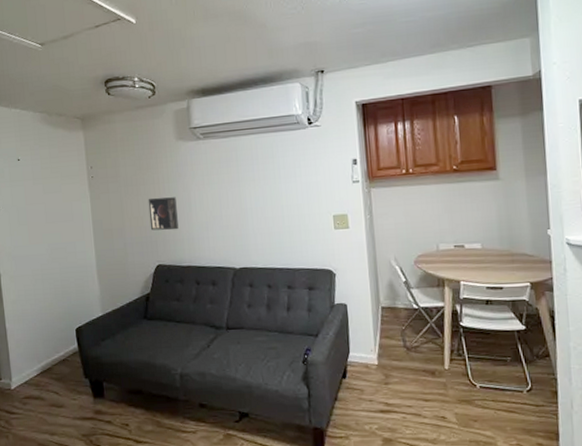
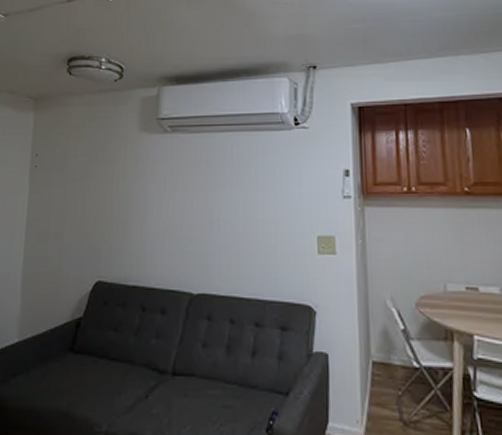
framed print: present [148,197,179,231] -> none [94,197,130,239]

